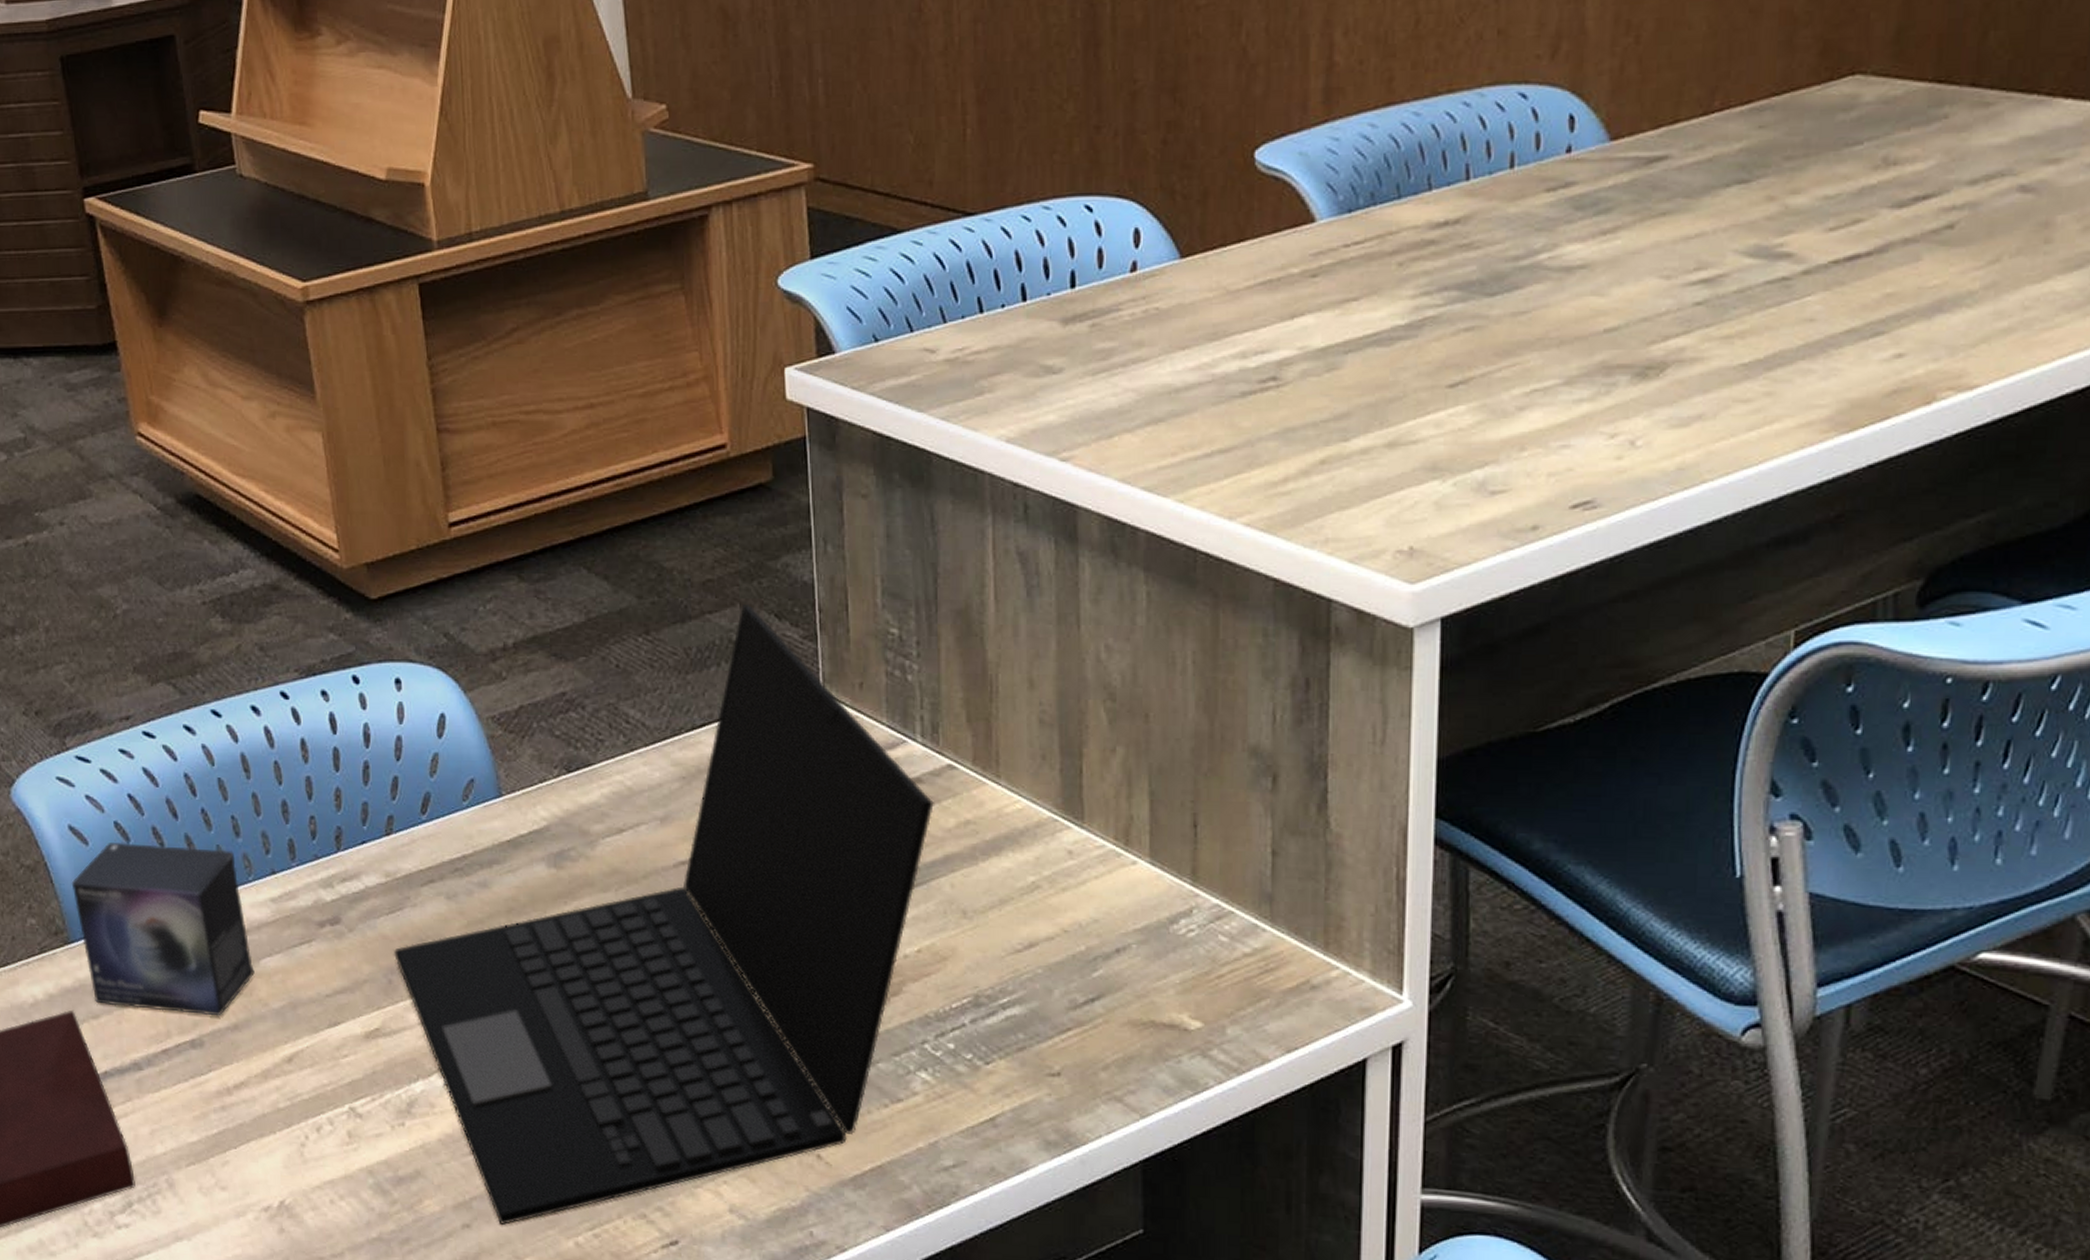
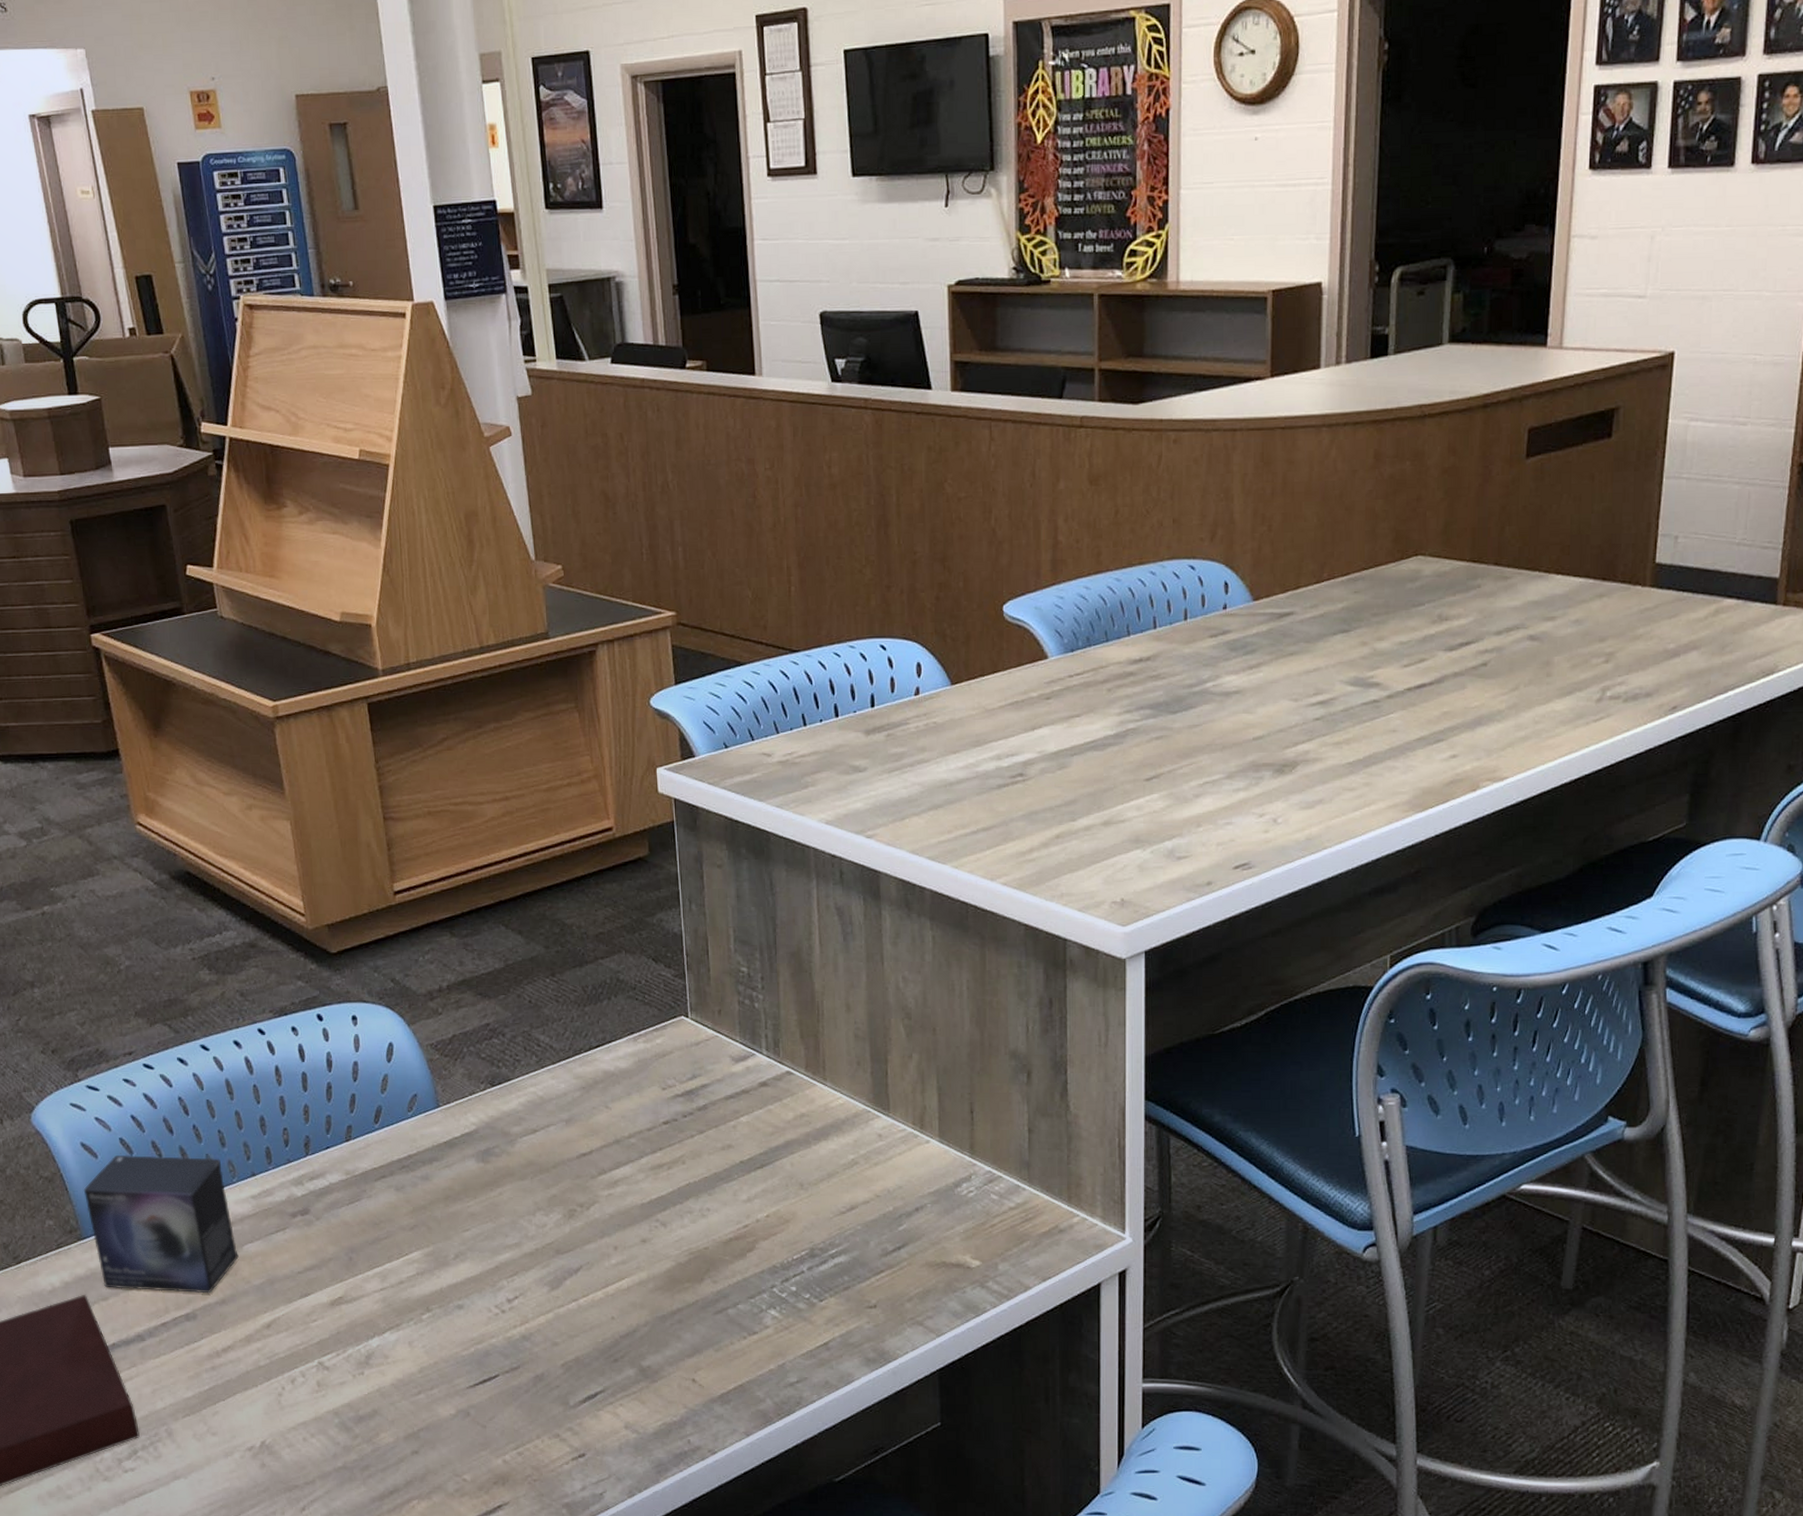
laptop: present [394,603,934,1225] -> none [354,950,777,1449]

